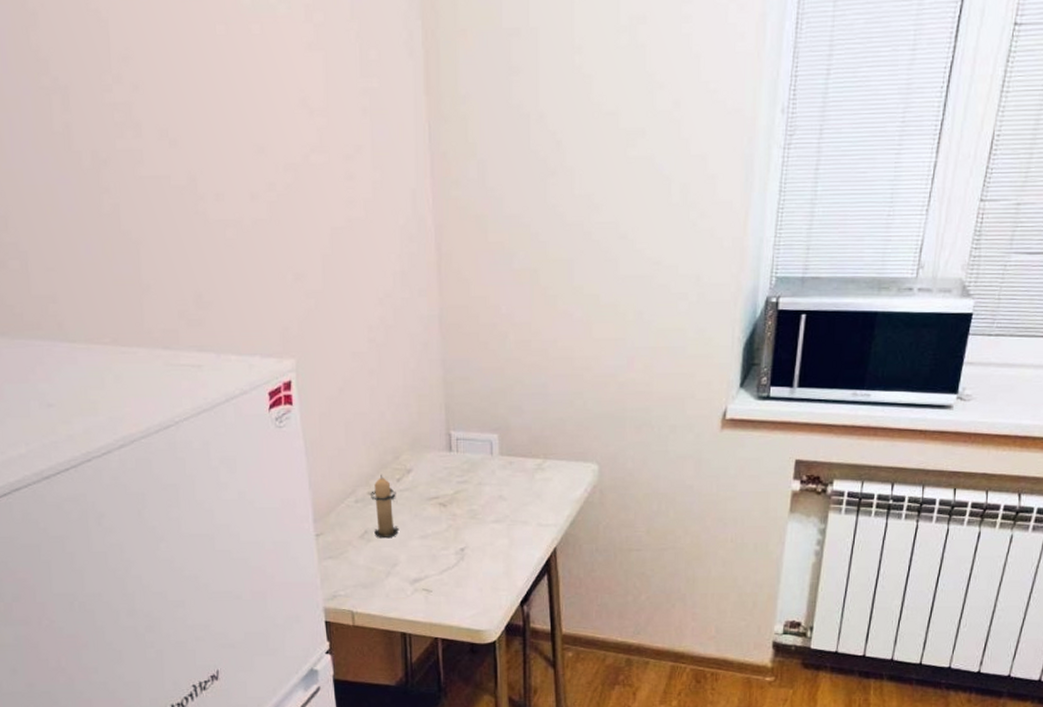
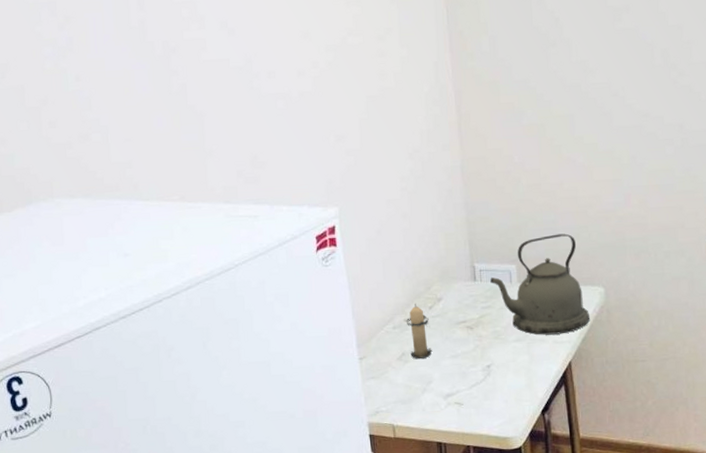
kettle: none [468,400,580,516] -> present [490,233,590,335]

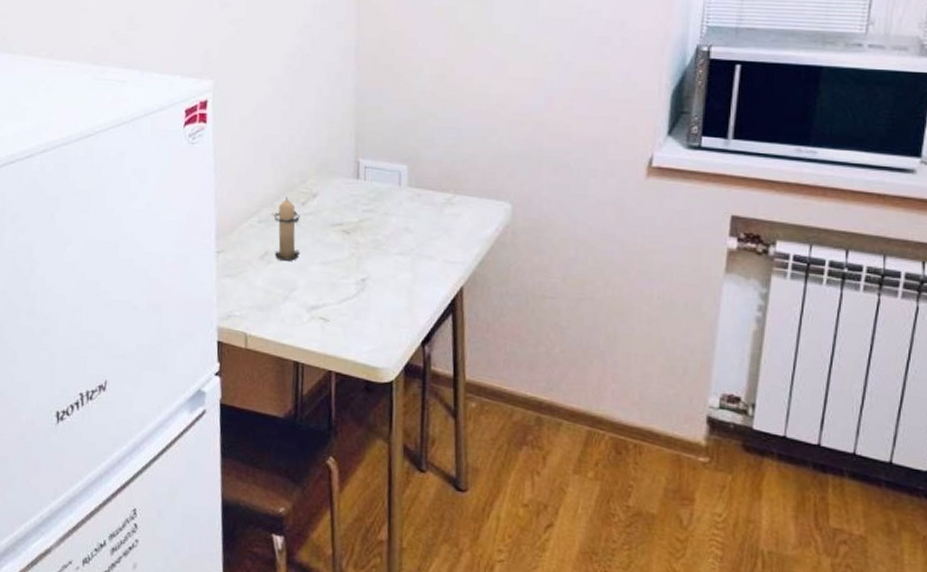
kettle: present [490,233,590,335] -> none [376,134,490,253]

